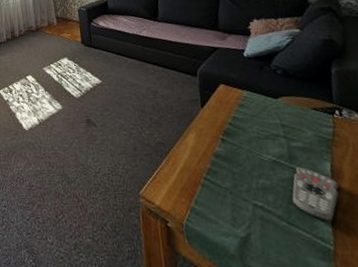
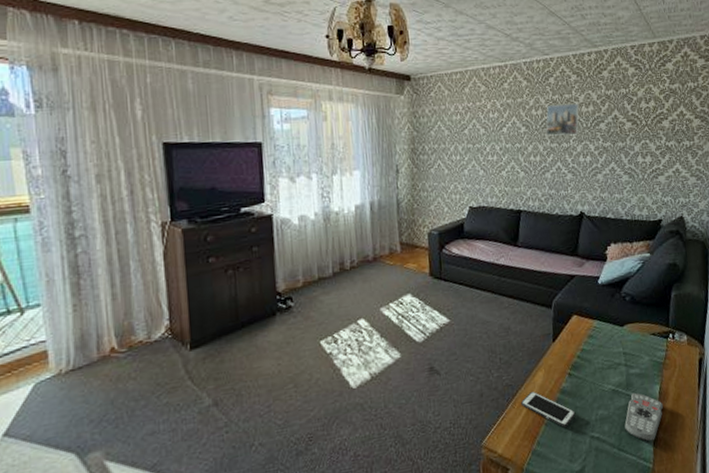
cell phone: none [174,151,234,191] -> present [521,391,576,428]

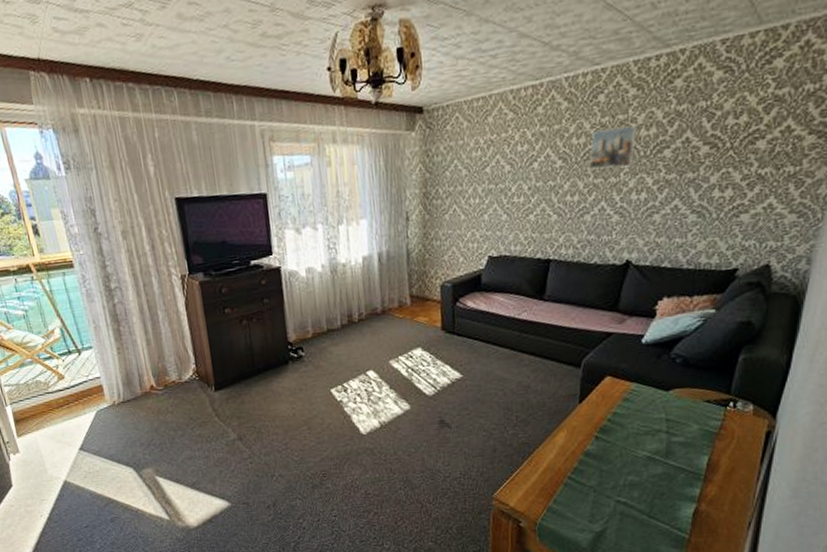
cell phone: present [521,391,576,428] -> none [538,450,601,489]
remote control: present [624,392,664,442] -> none [659,461,711,513]

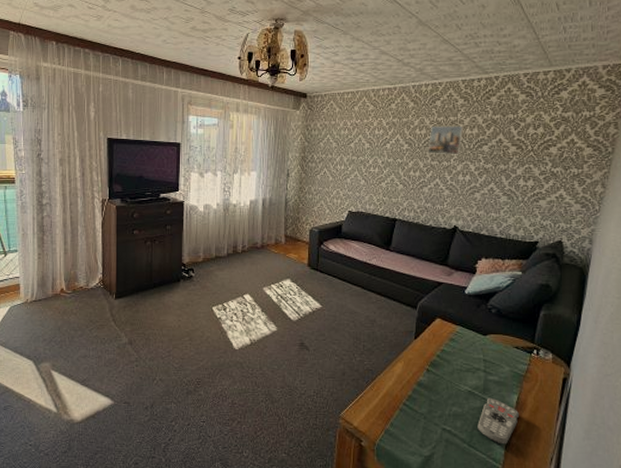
remote control: none [659,461,711,513] -> present [477,397,520,445]

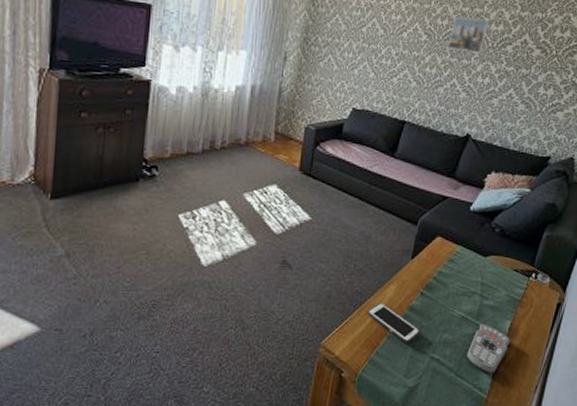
cell phone: none [379,378,430,416] -> present [367,302,420,343]

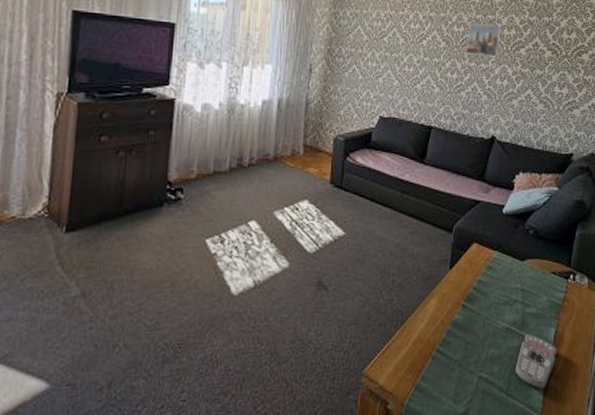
cell phone: present [367,302,420,343] -> none [410,319,465,364]

